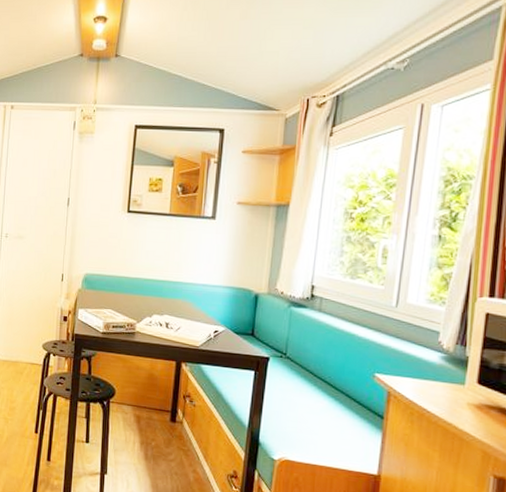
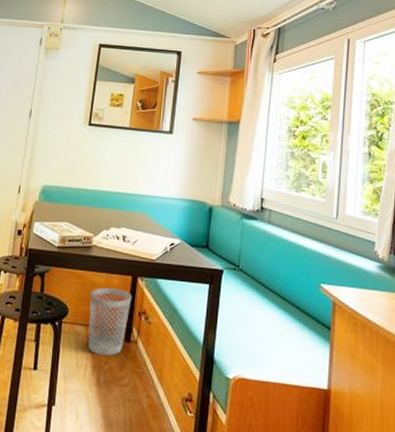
wastebasket: none [135,371,177,434] -> present [87,287,132,356]

